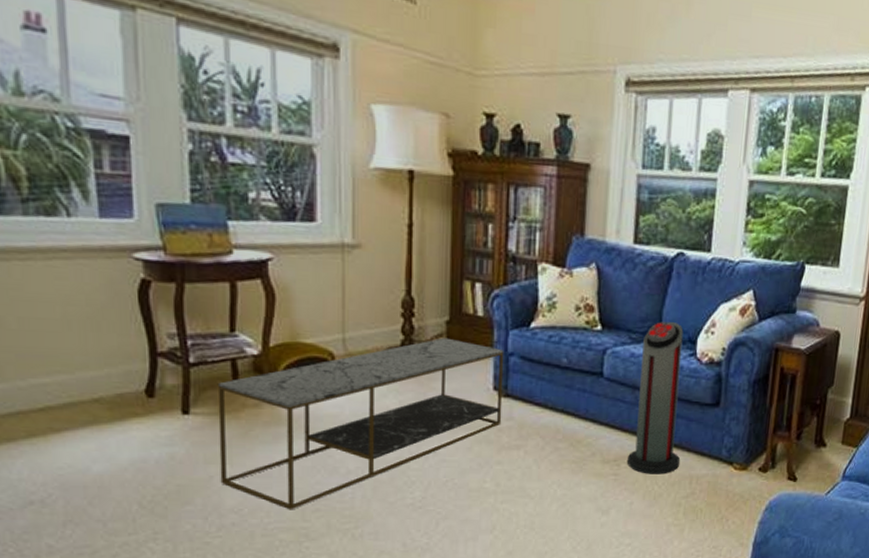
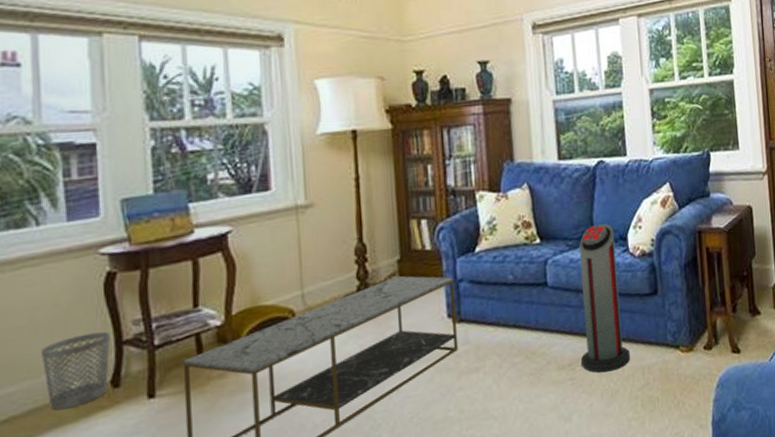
wastebasket: none [75,338,145,409] -> present [42,331,110,411]

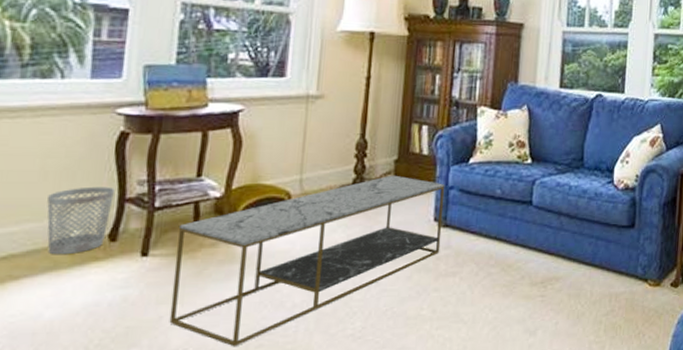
air purifier: present [579,224,631,373] -> none [552,154,602,294]

